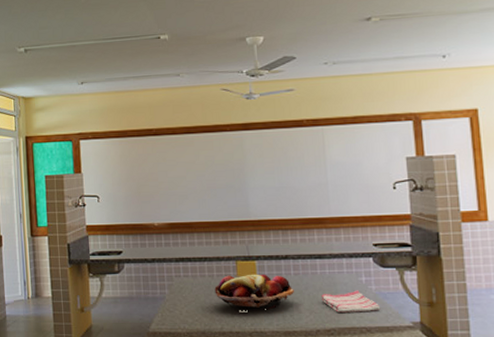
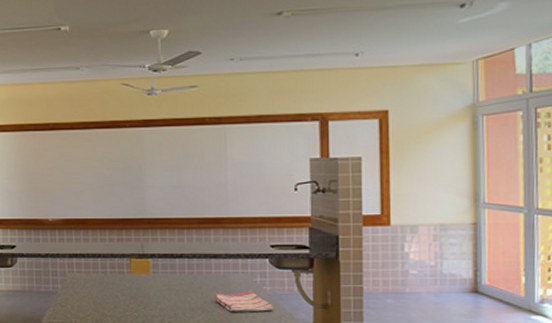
fruit basket: present [214,274,294,310] -> none [107,271,187,307]

